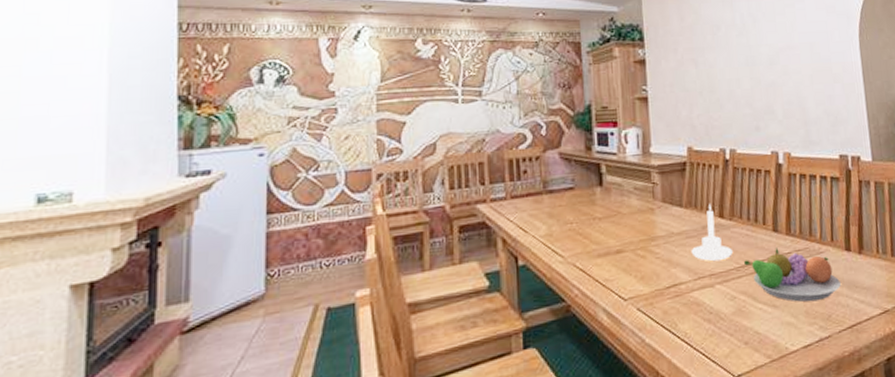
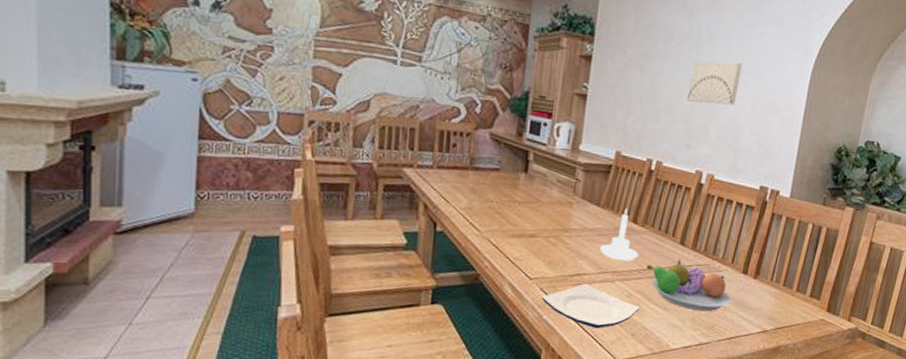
plate: none [640,294,747,343] -> present [541,284,640,328]
wall art: none [743,39,794,85] -> present [686,62,742,106]

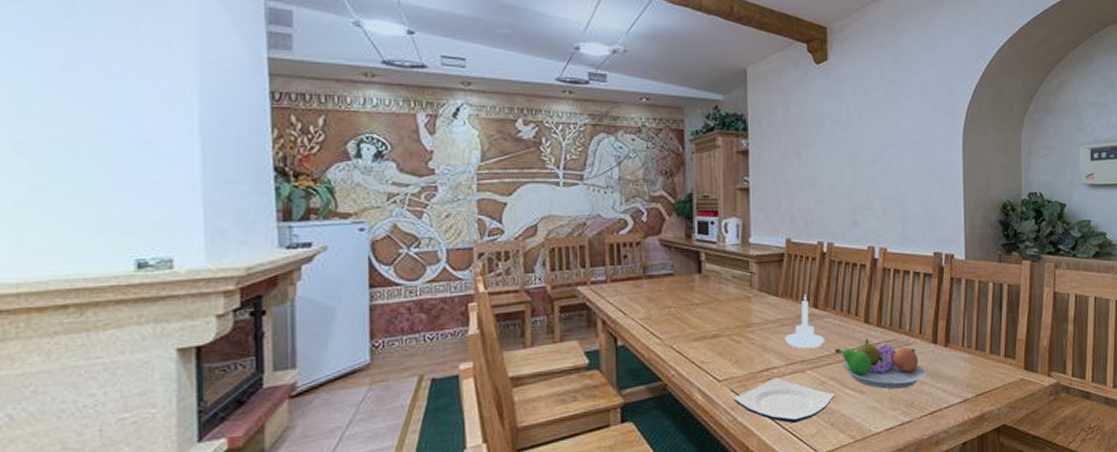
wall art: present [686,62,742,106] -> none [846,136,895,180]

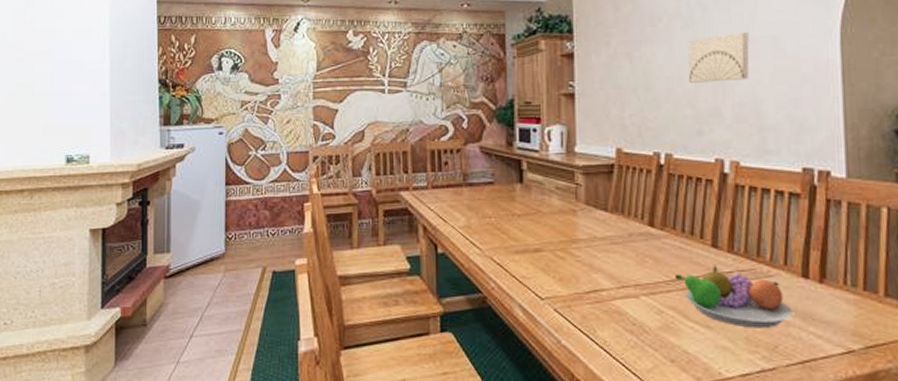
plate: present [733,377,835,423] -> none [557,301,676,354]
candle holder: present [785,294,825,349] -> none [615,211,663,272]
wall art: none [846,136,895,180] -> present [688,31,750,83]

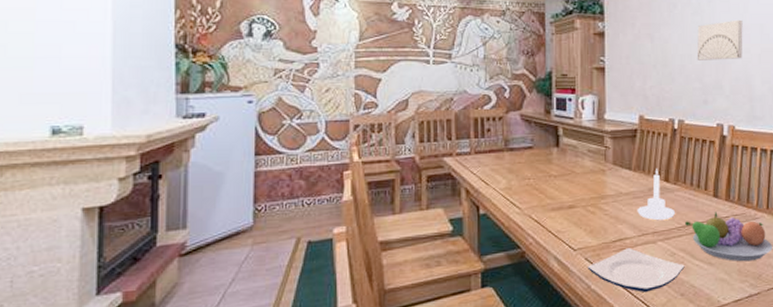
plate: none [557,301,676,354] -> present [587,248,685,292]
candle holder: none [615,211,663,272] -> present [637,169,676,221]

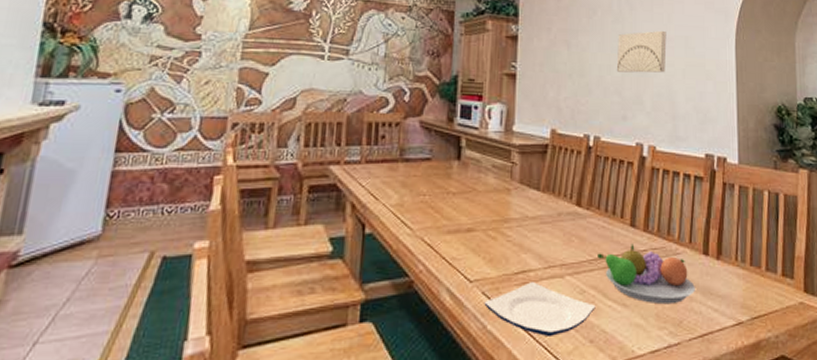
candle holder: present [637,169,676,221] -> none [544,191,588,251]

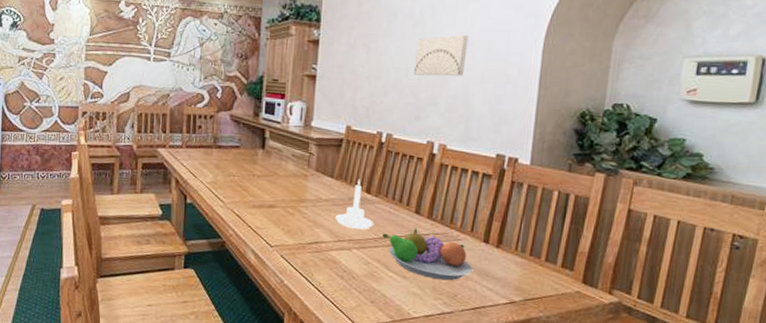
plate: present [484,282,596,336] -> none [282,251,378,295]
candle holder: none [544,191,588,251] -> present [335,179,374,230]

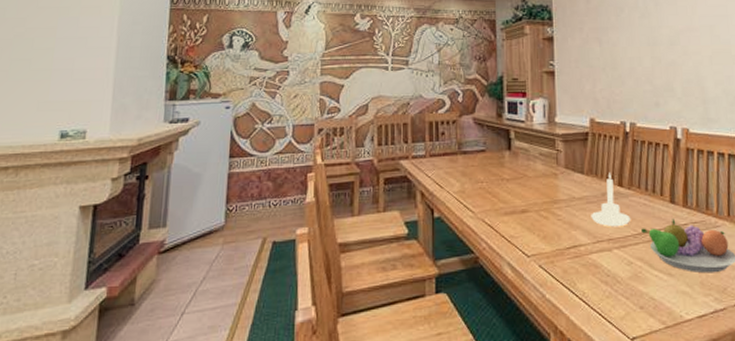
wall art: present [413,34,469,76] -> none [645,22,693,63]

